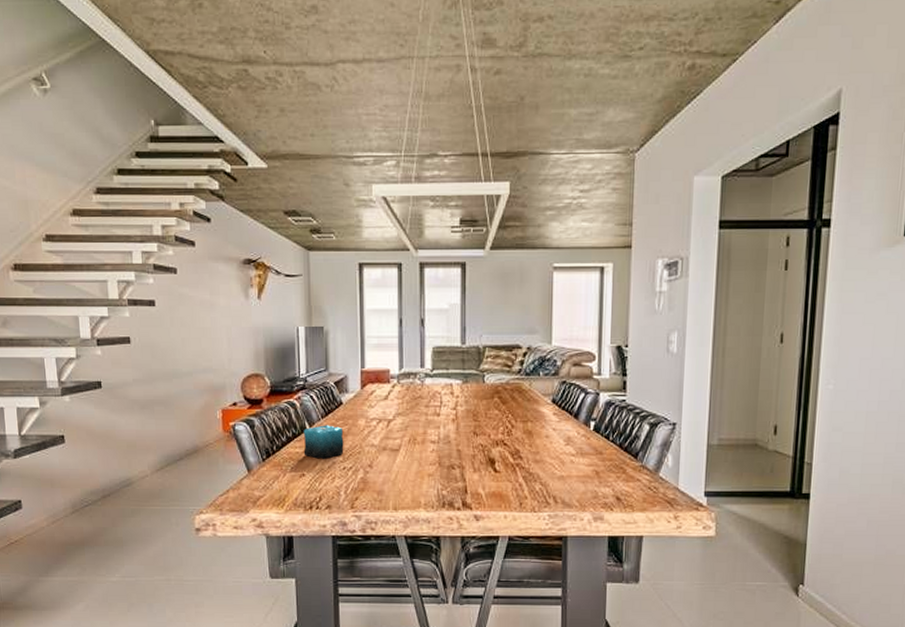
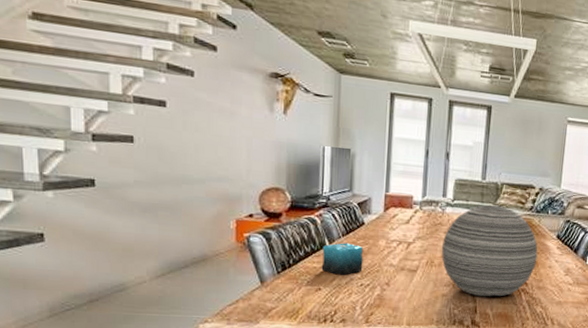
decorative orb: none [423,371,531,475] -> present [441,204,538,297]

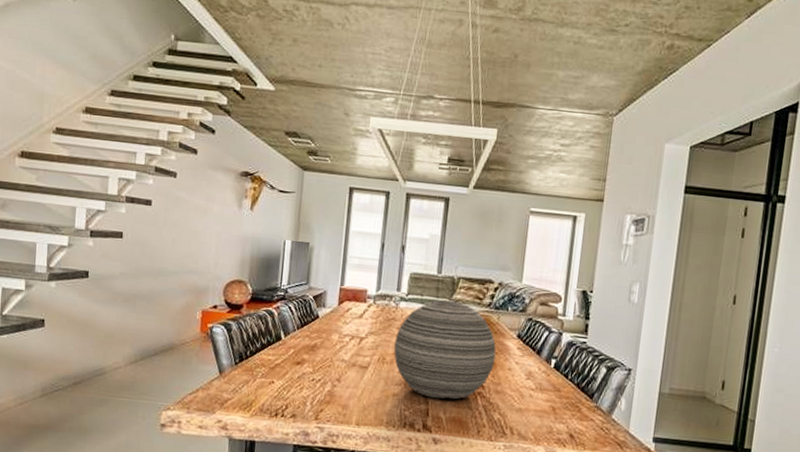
candle: present [321,243,363,275] -> none [275,336,316,369]

